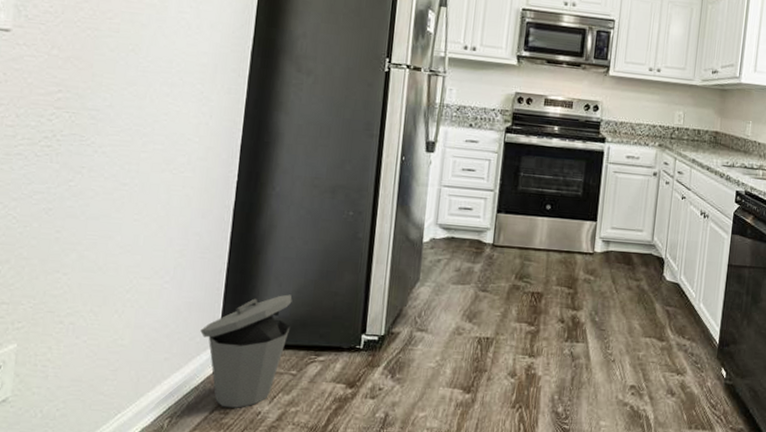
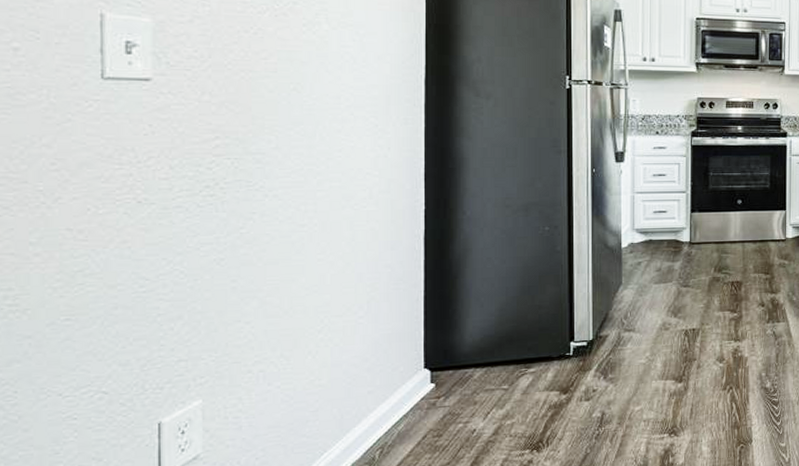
trash can: present [200,294,293,408] -> none [403,313,497,431]

